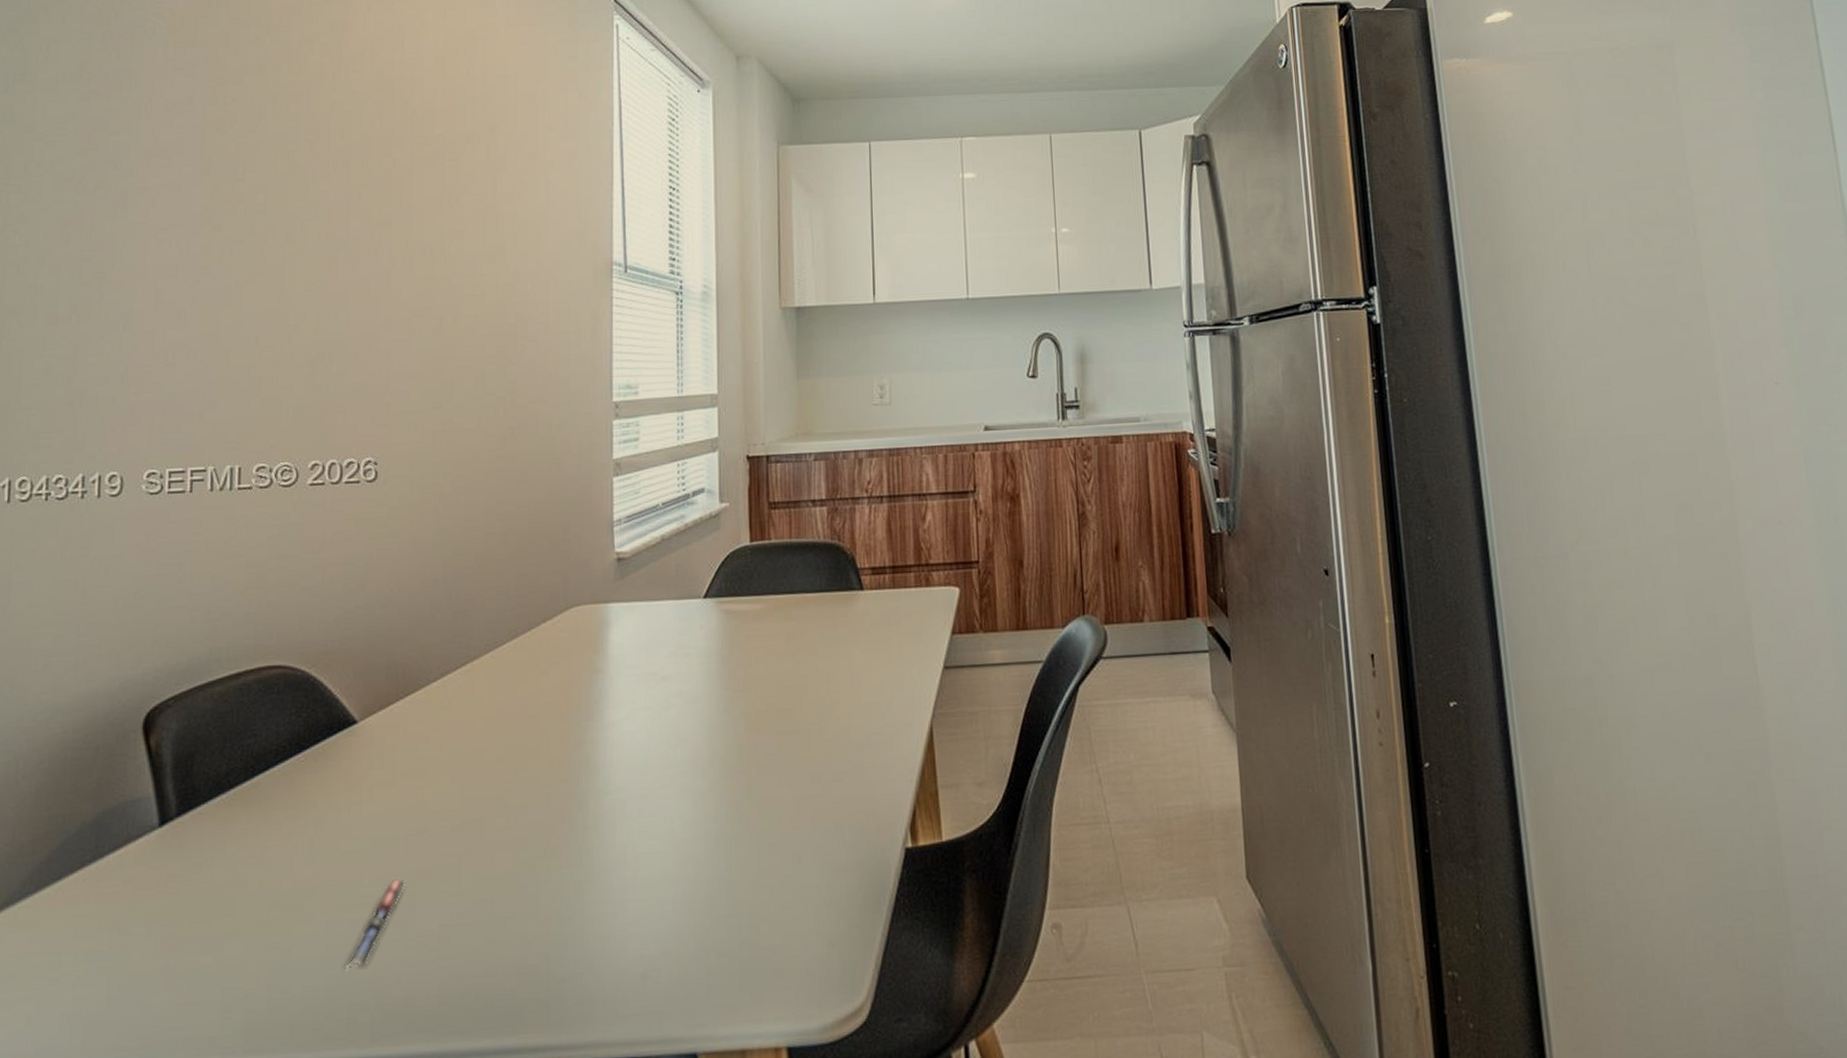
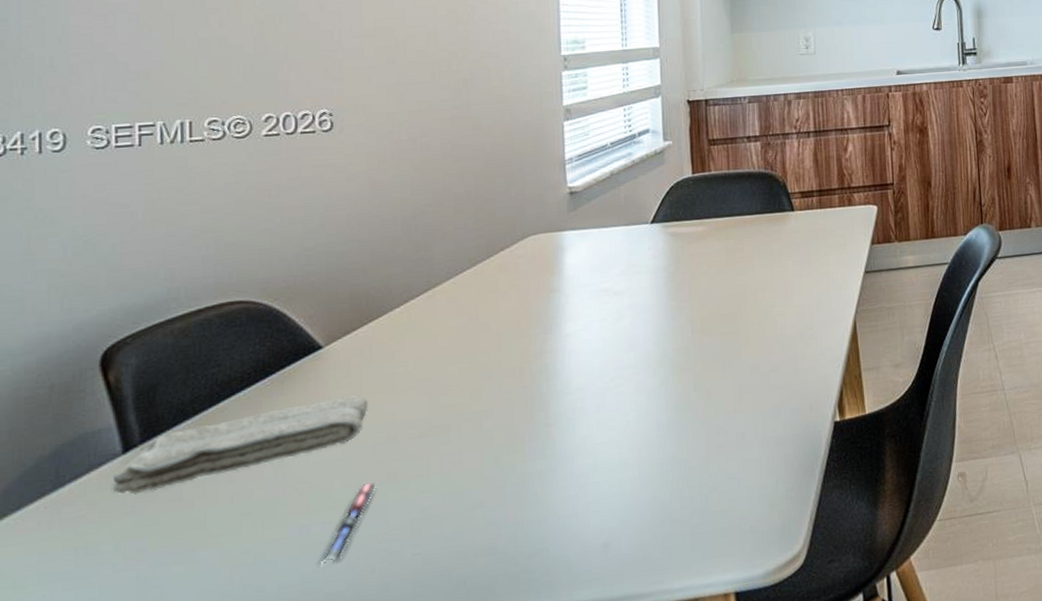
washcloth: none [149,779,401,873] -> present [113,395,368,495]

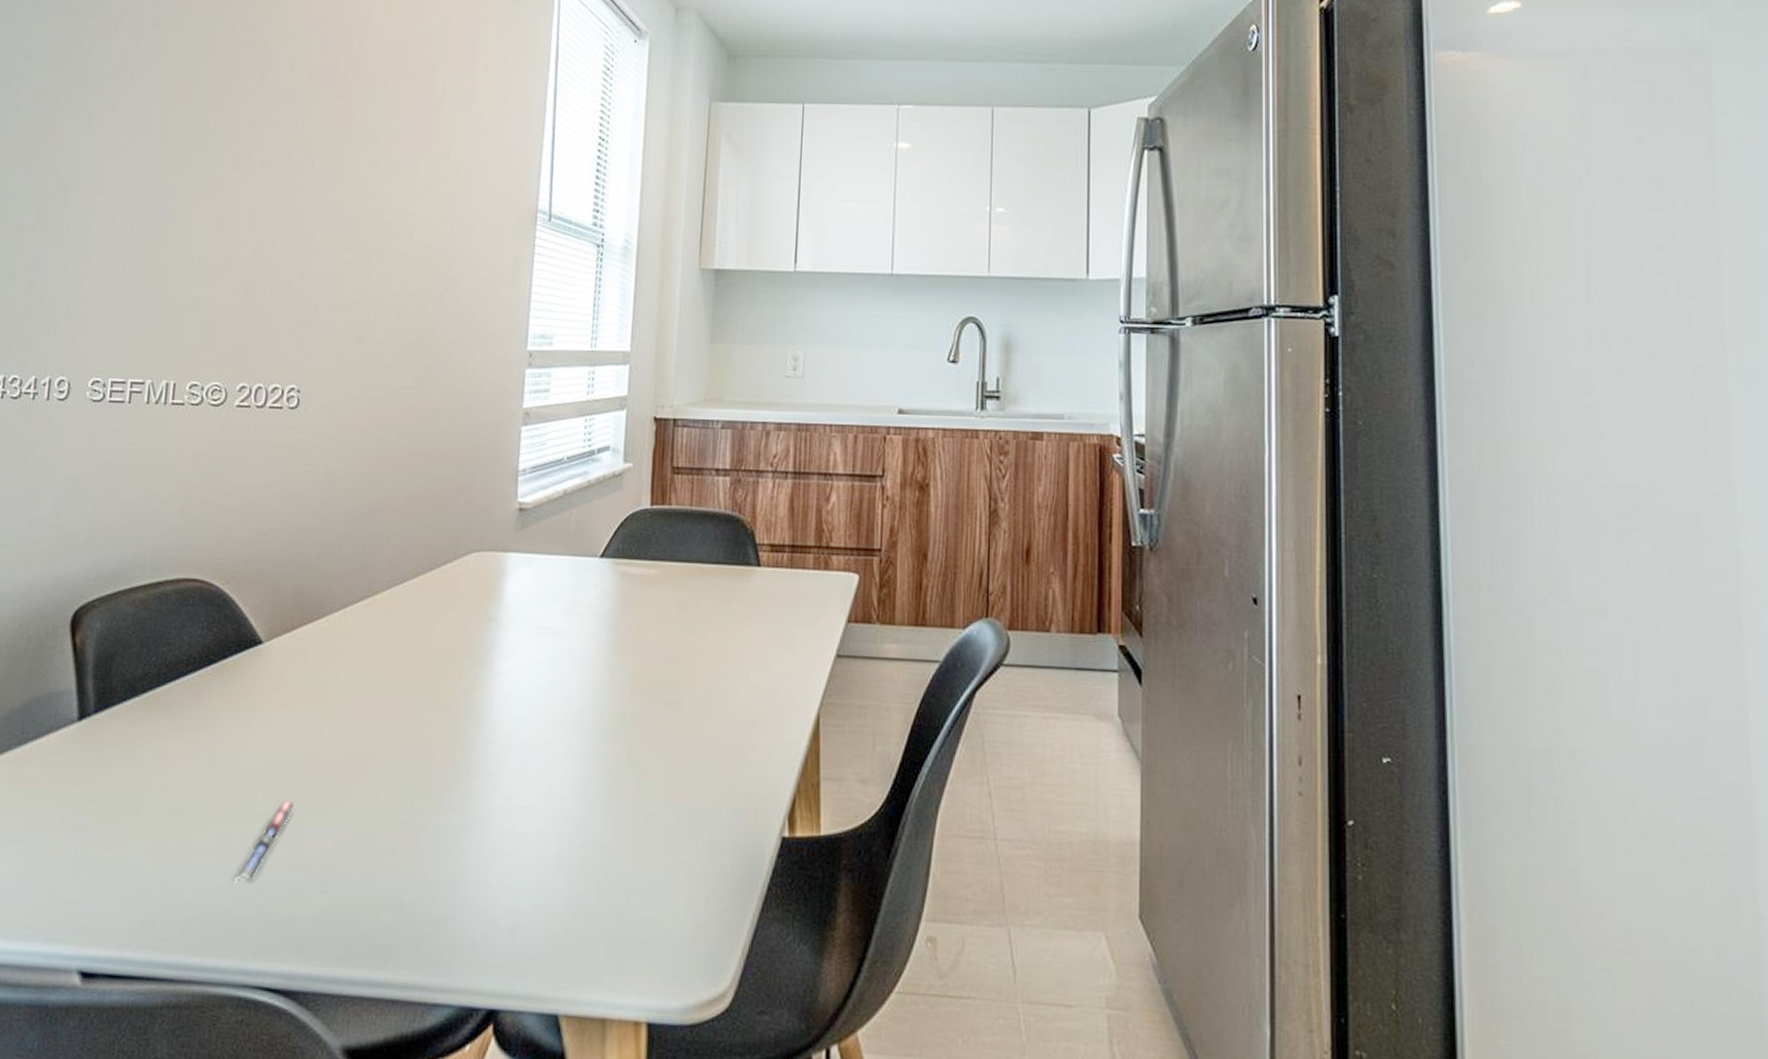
washcloth: present [113,395,368,495] -> none [66,701,298,767]

